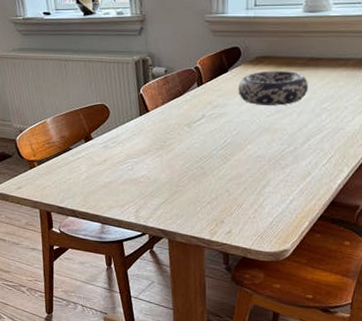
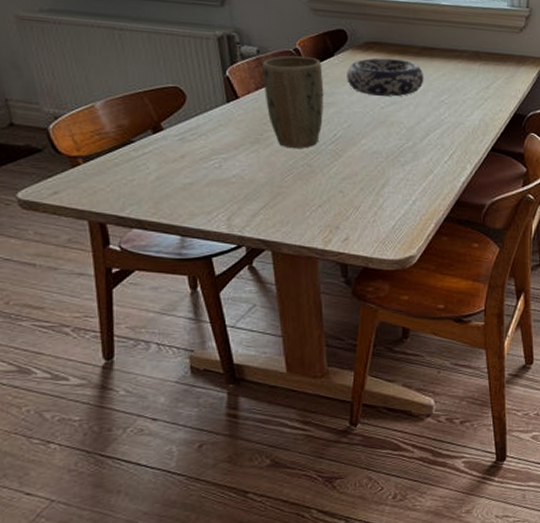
plant pot: none [168,73,218,153] -> present [262,55,324,148]

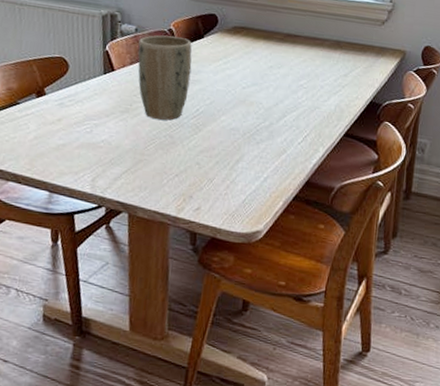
decorative bowl: present [347,58,424,97] -> none [213,41,286,78]

